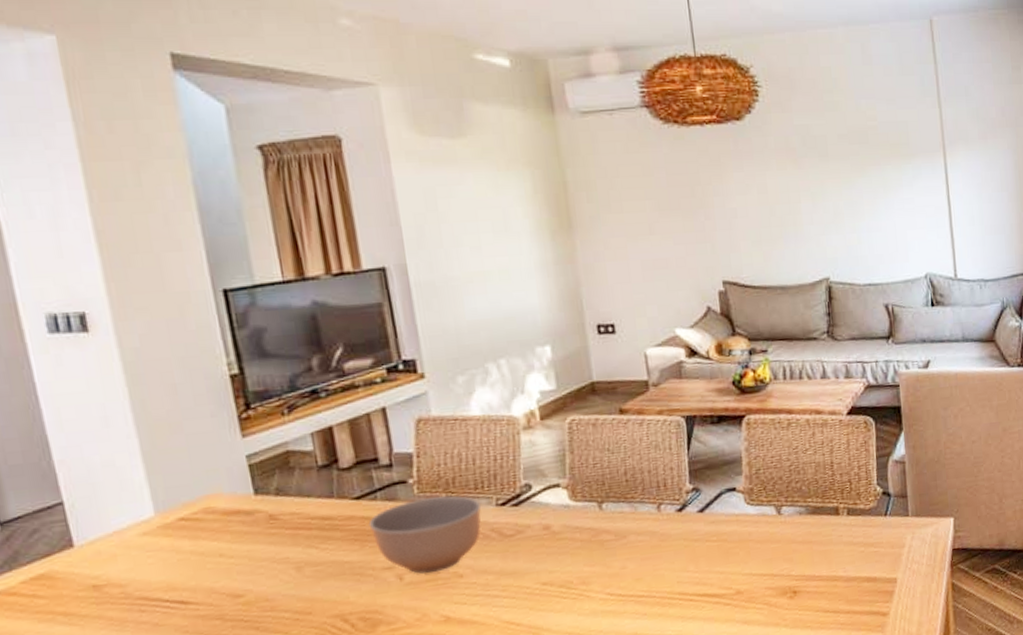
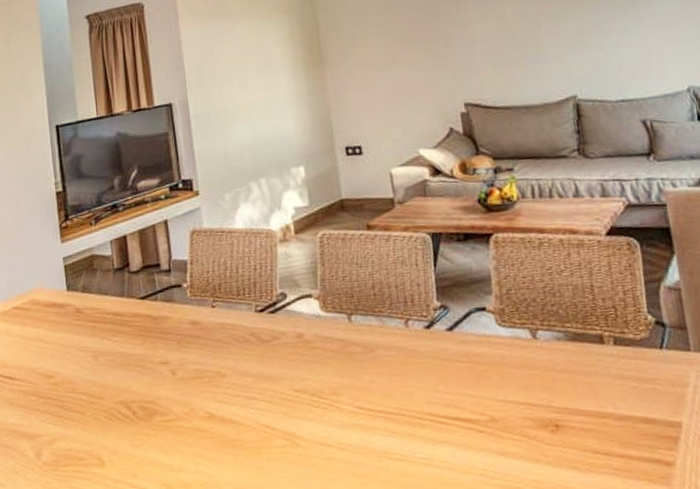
bowl: present [368,495,481,574] -> none [150,300,242,370]

